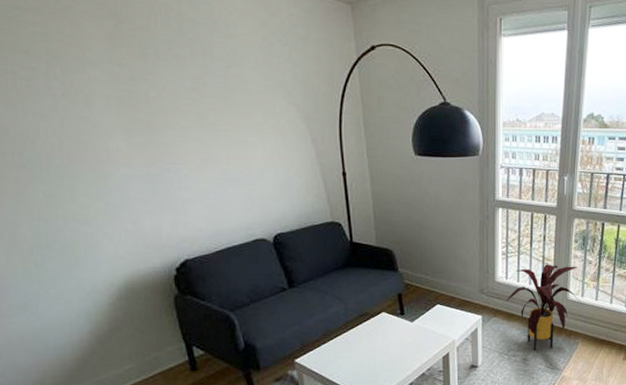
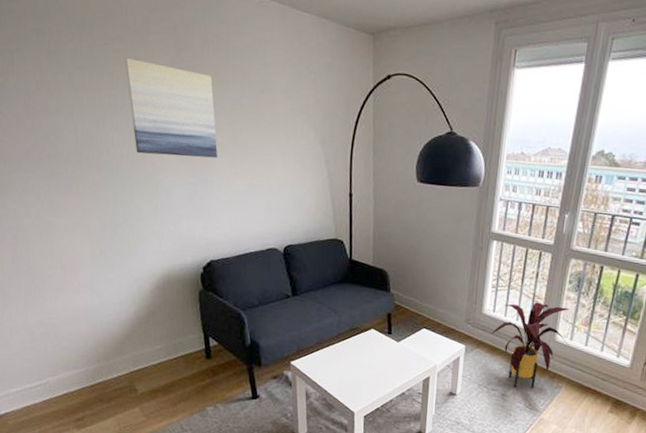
wall art: none [45,31,180,145] -> present [125,57,217,158]

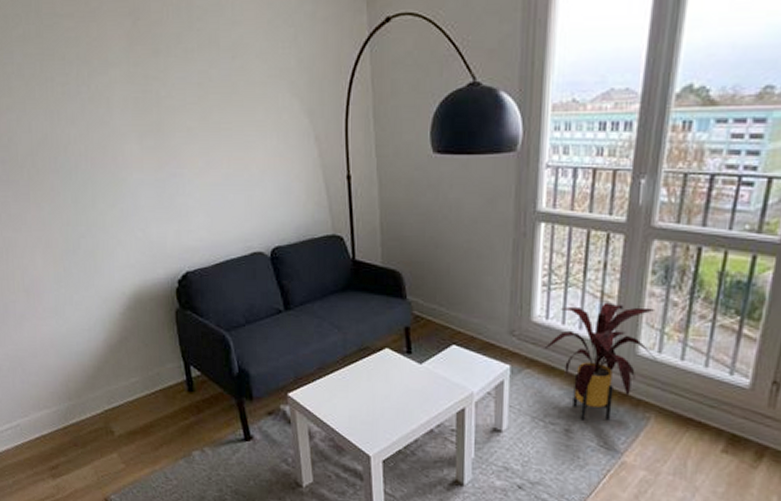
wall art: present [125,57,217,158] -> none [76,36,186,149]

